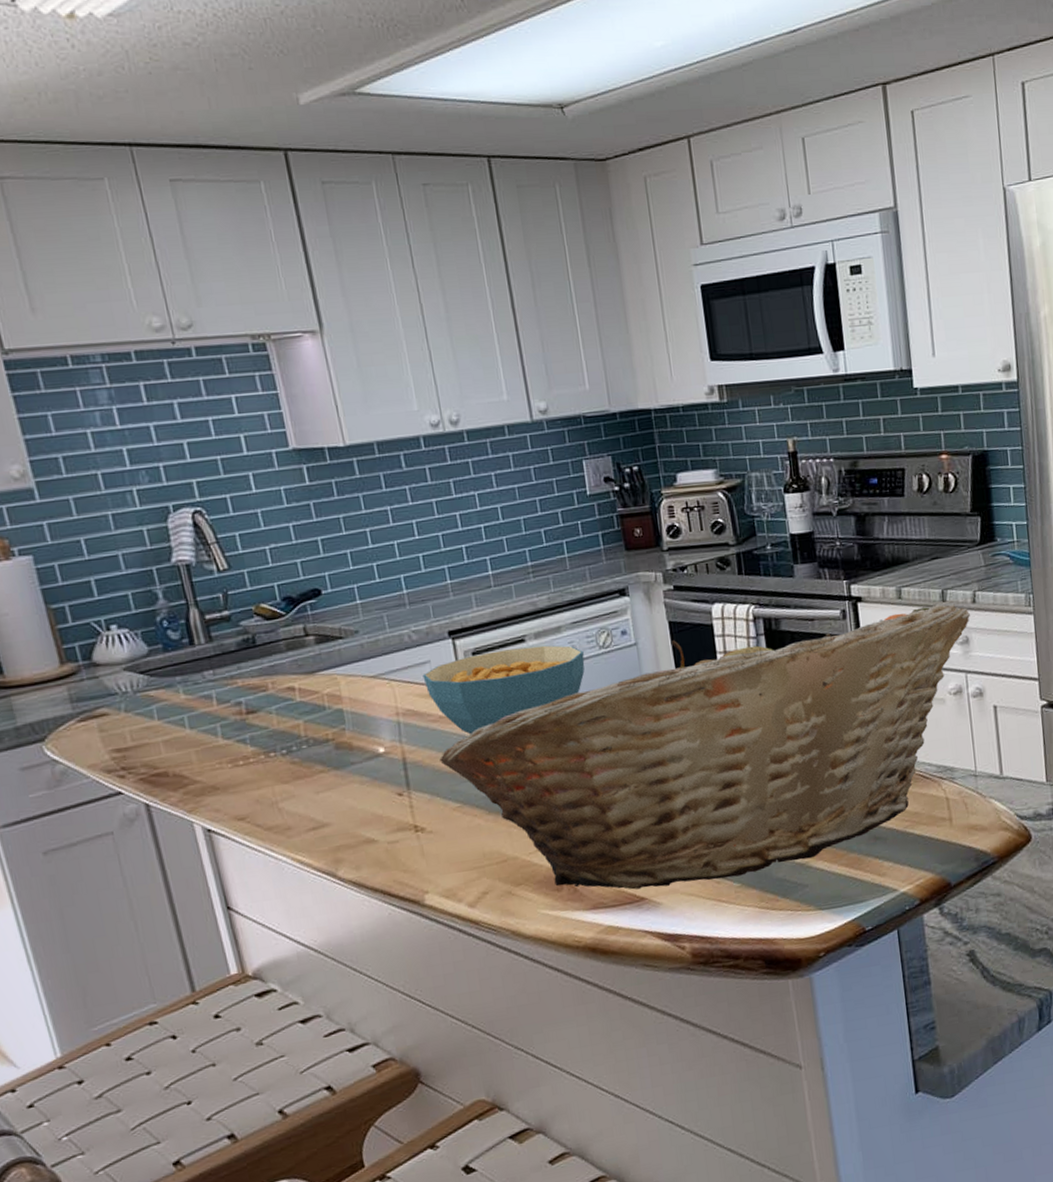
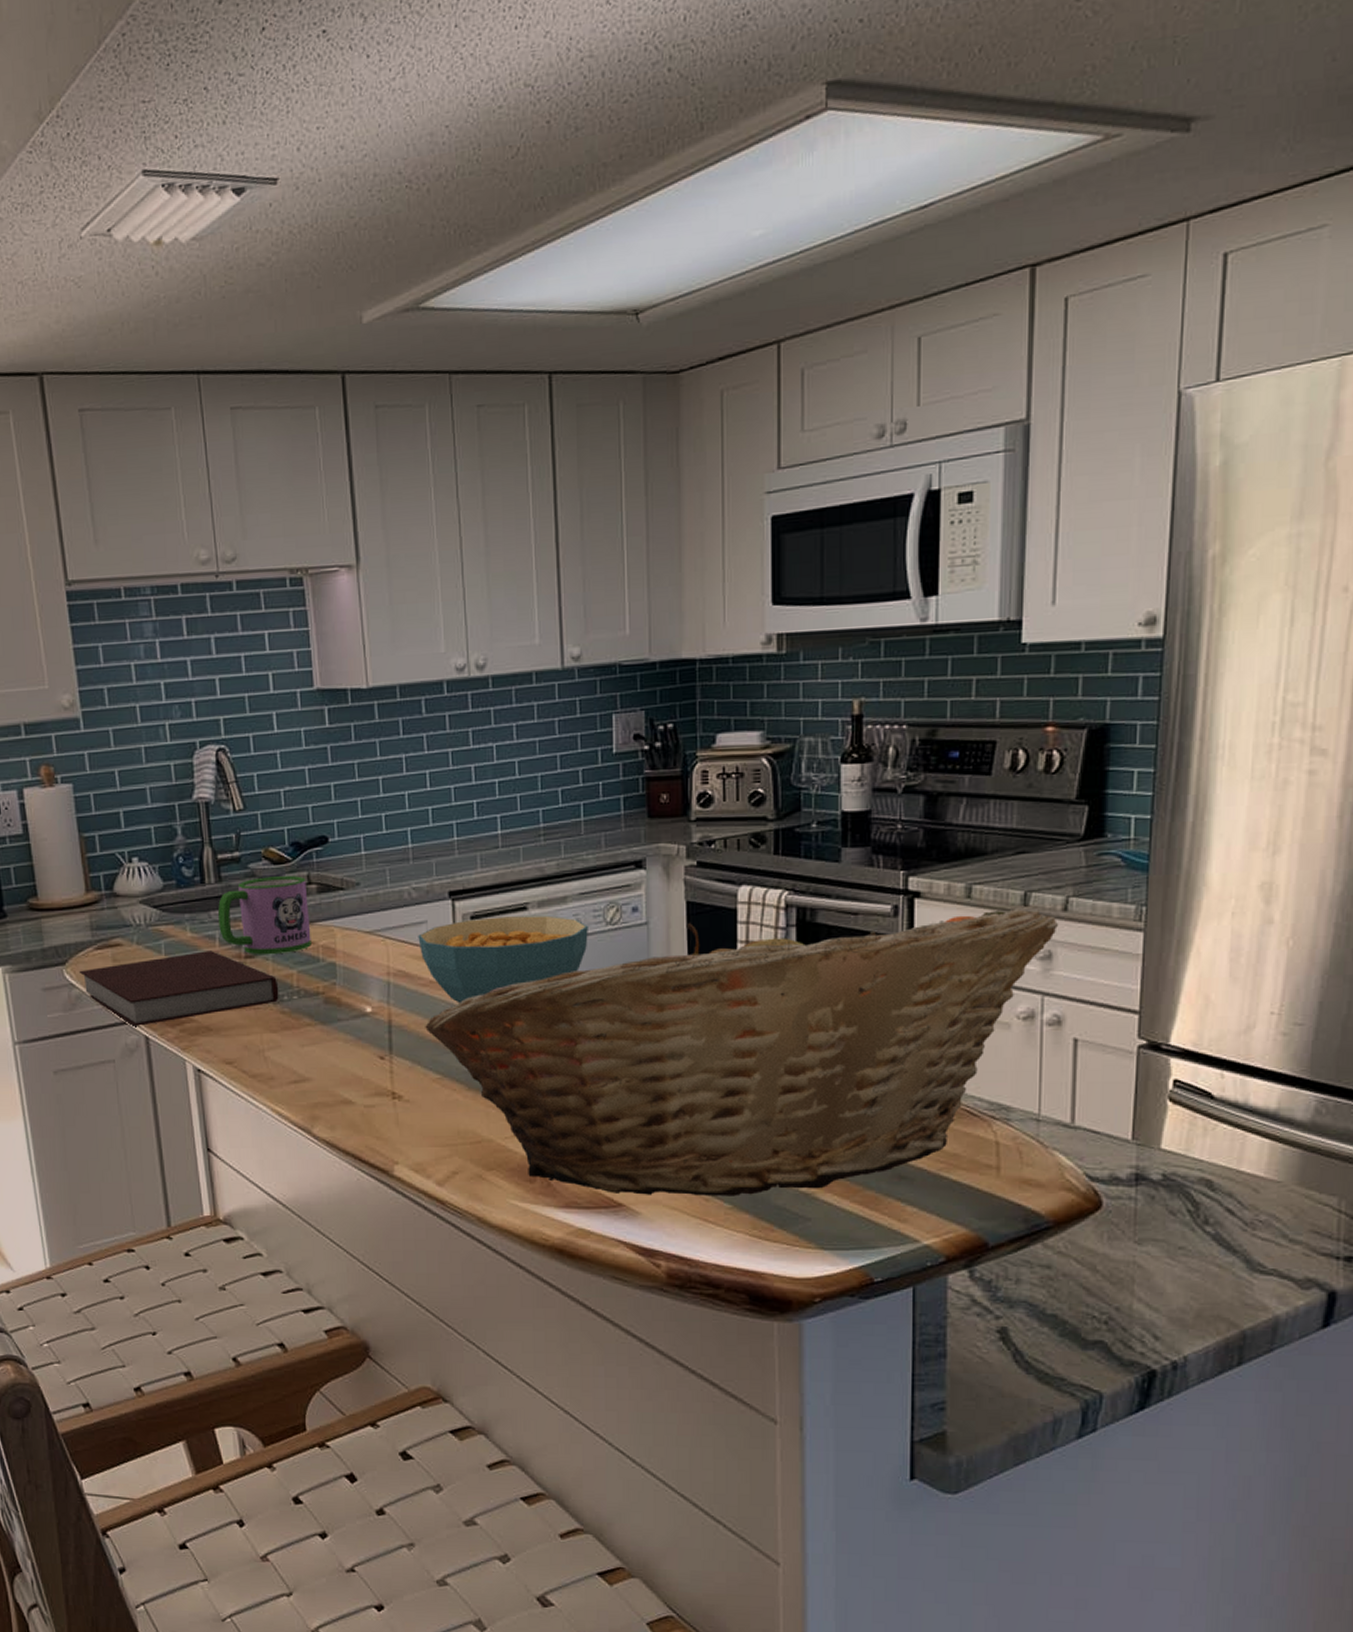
notebook: none [61,710,287,795] -> present [79,951,279,1026]
mug: none [211,629,316,710] -> present [218,876,311,955]

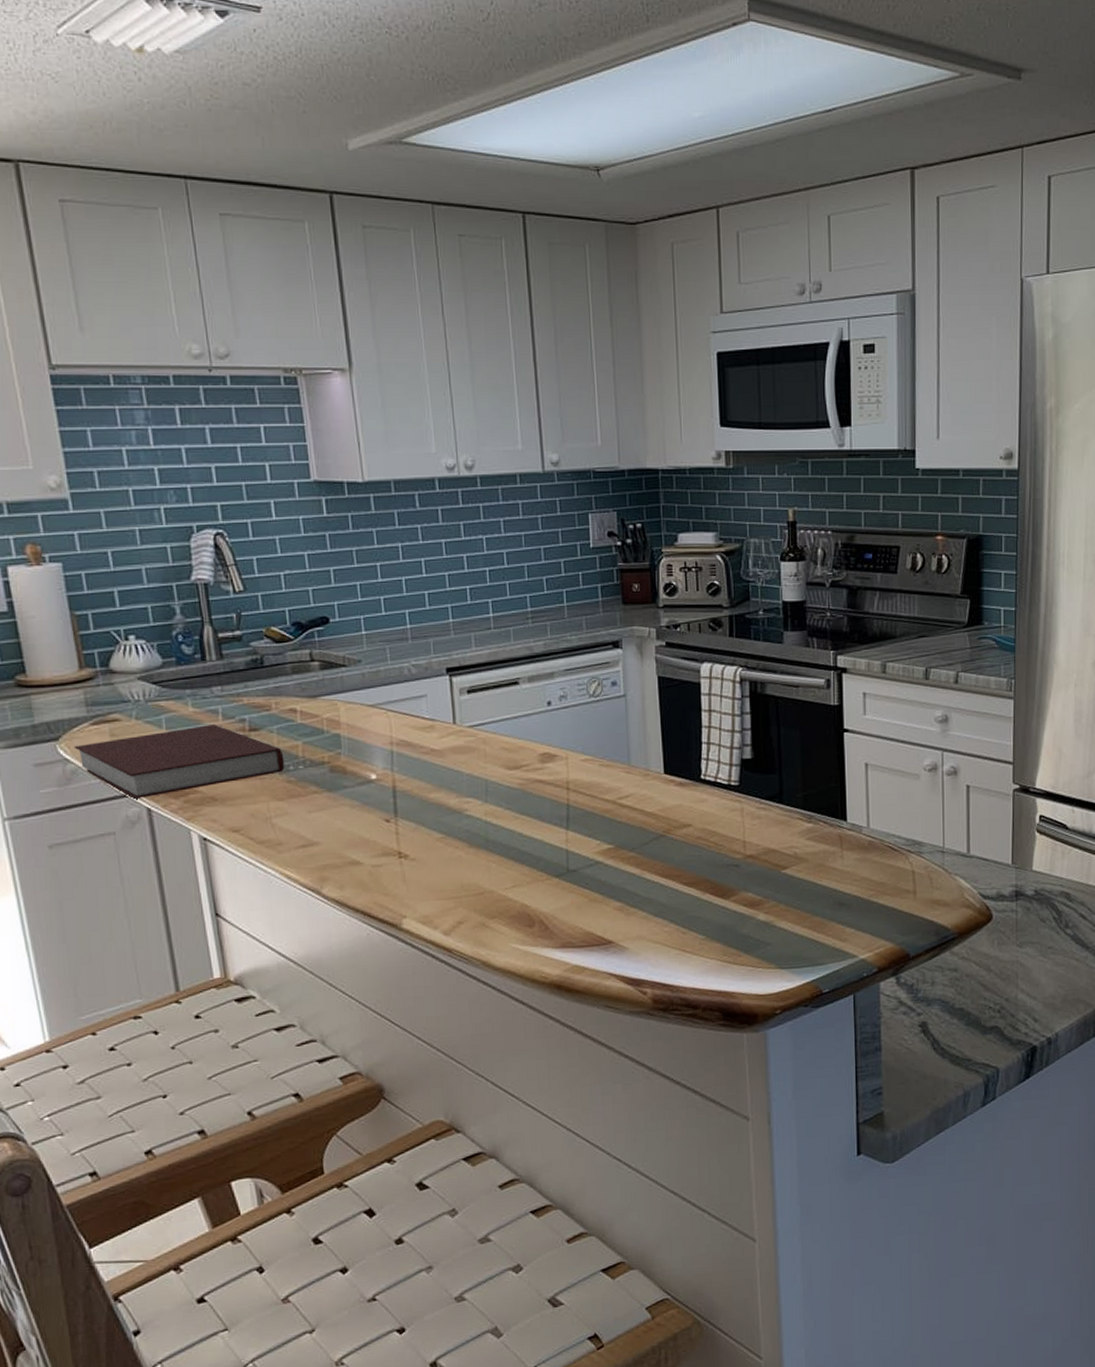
mug: present [218,876,311,955] -> none [220,653,316,728]
cereal bowl: present [418,915,588,1003] -> none [418,689,574,769]
fruit basket: present [425,907,1058,1196] -> none [428,680,951,933]

